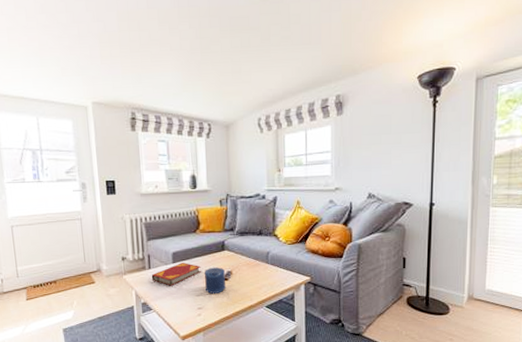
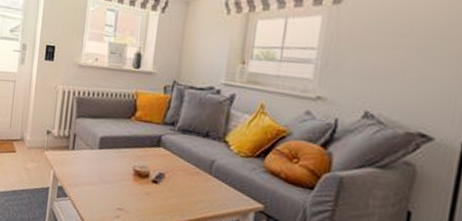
hardback book: present [151,263,201,286] -> none [73,150,130,175]
candle: present [205,267,226,294] -> none [130,163,156,197]

